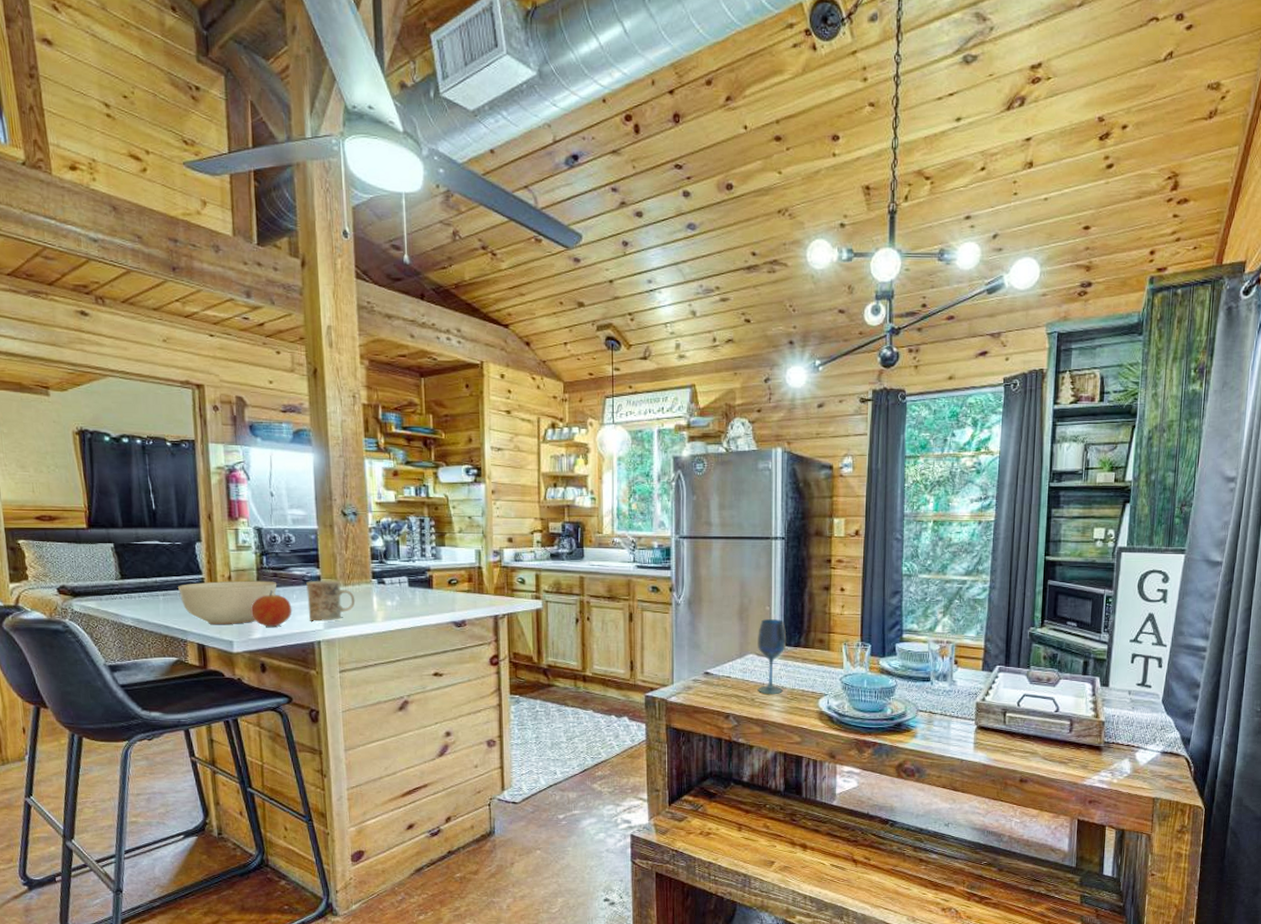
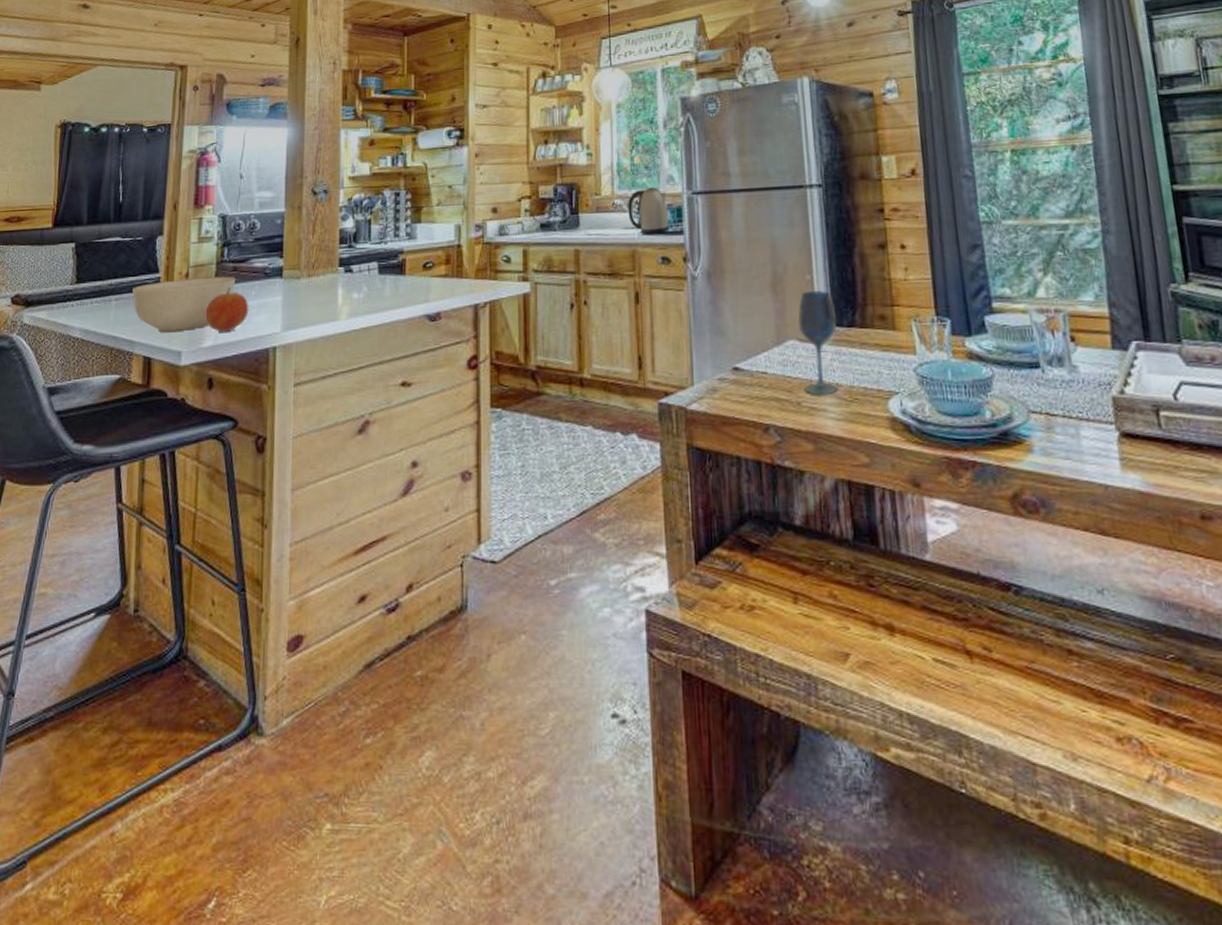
mug: present [306,580,356,621] -> none [266,271,319,323]
kettle: none [625,530,659,568] -> present [628,187,669,234]

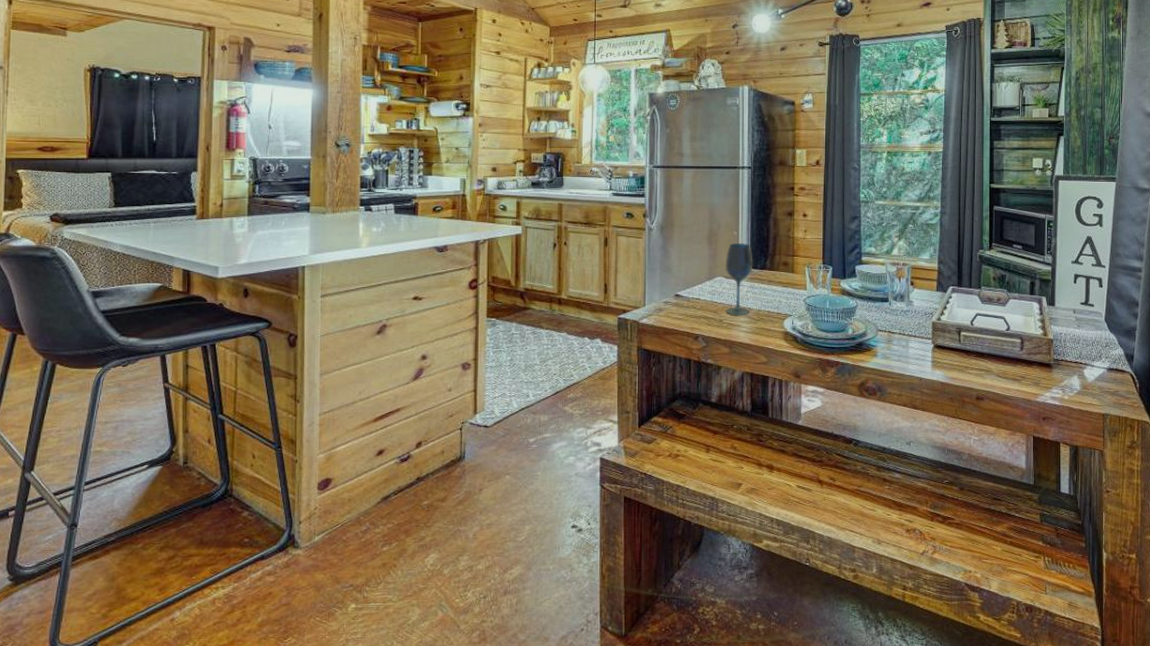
bowl: present [132,276,236,332] -> none [170,208,267,250]
fruit: present [204,287,249,332] -> none [238,217,280,253]
kettle: present [628,187,669,234] -> none [602,160,634,195]

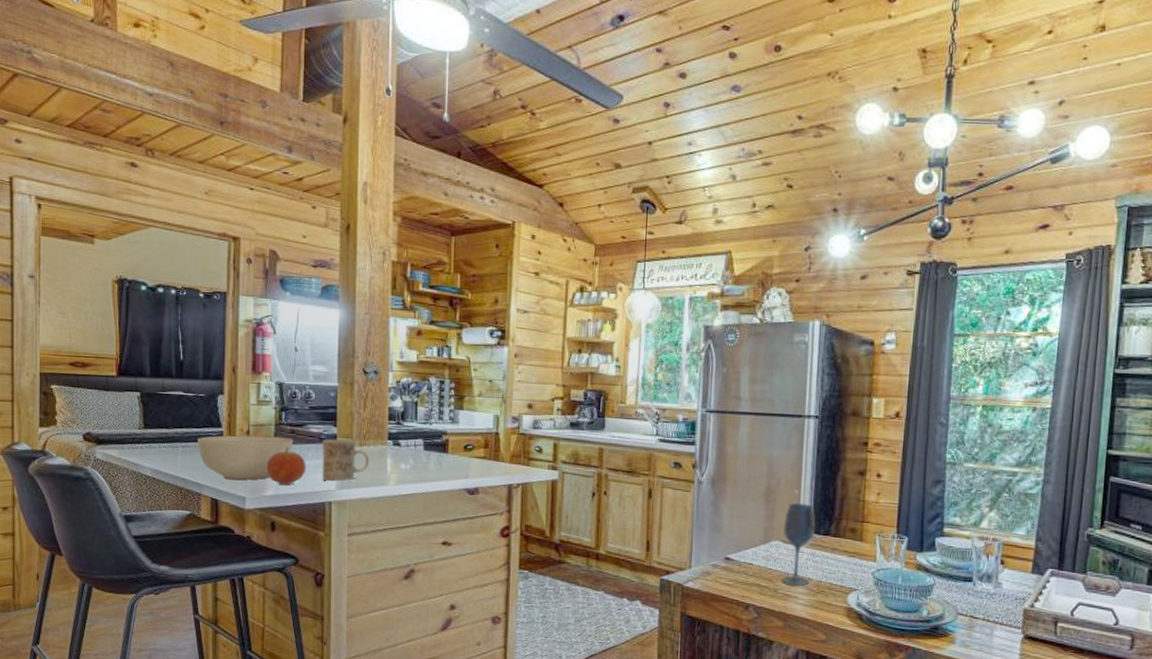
bowl: none [170,208,267,250] -> present [198,435,294,480]
fruit: none [238,217,280,253] -> present [265,447,306,485]
mug: none [295,207,342,247] -> present [322,439,370,482]

